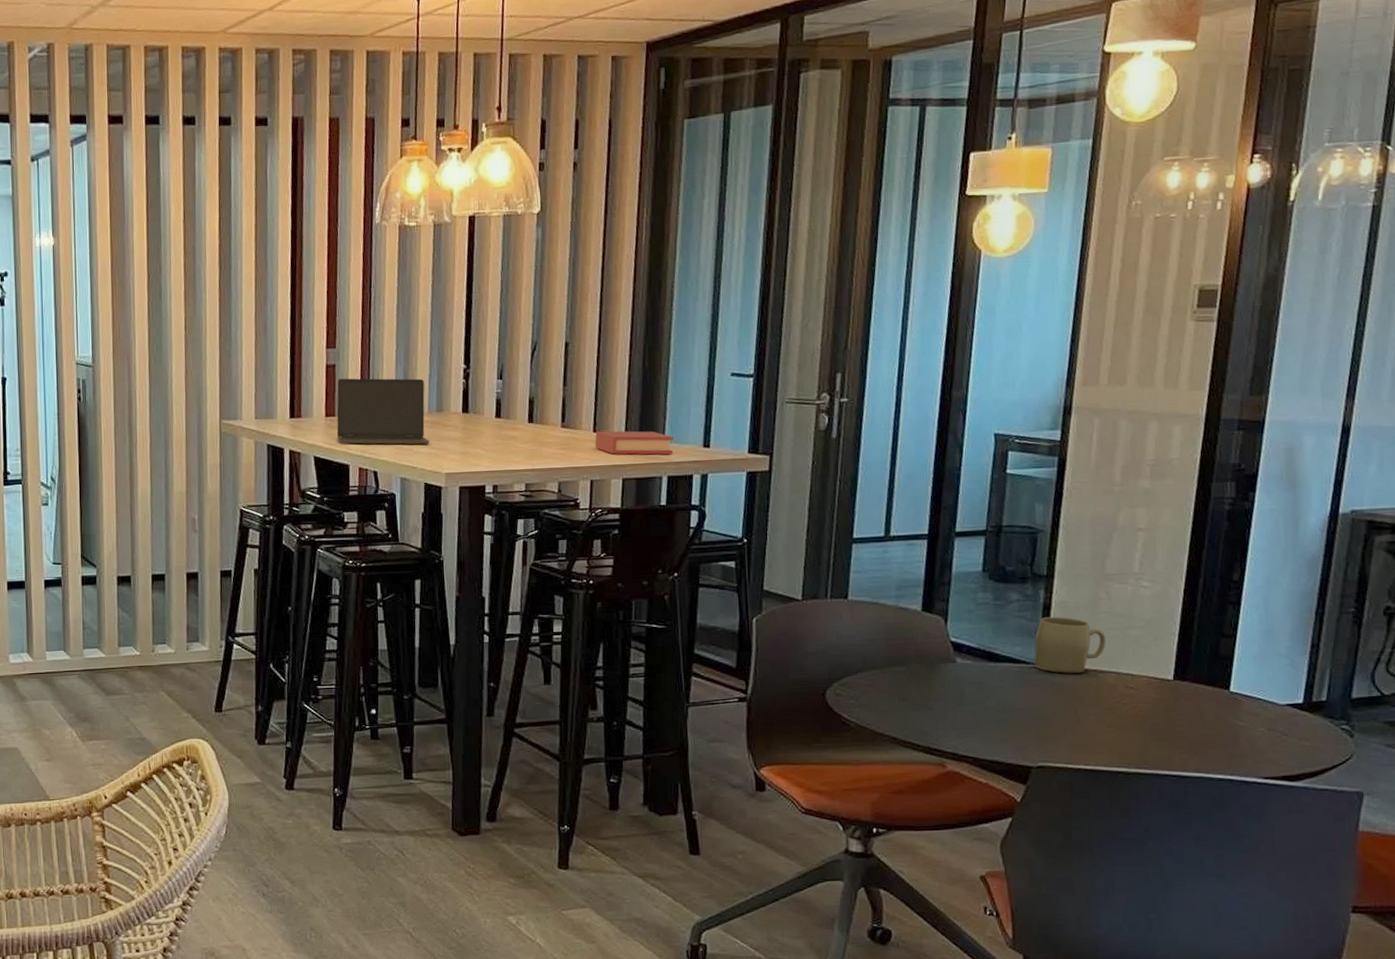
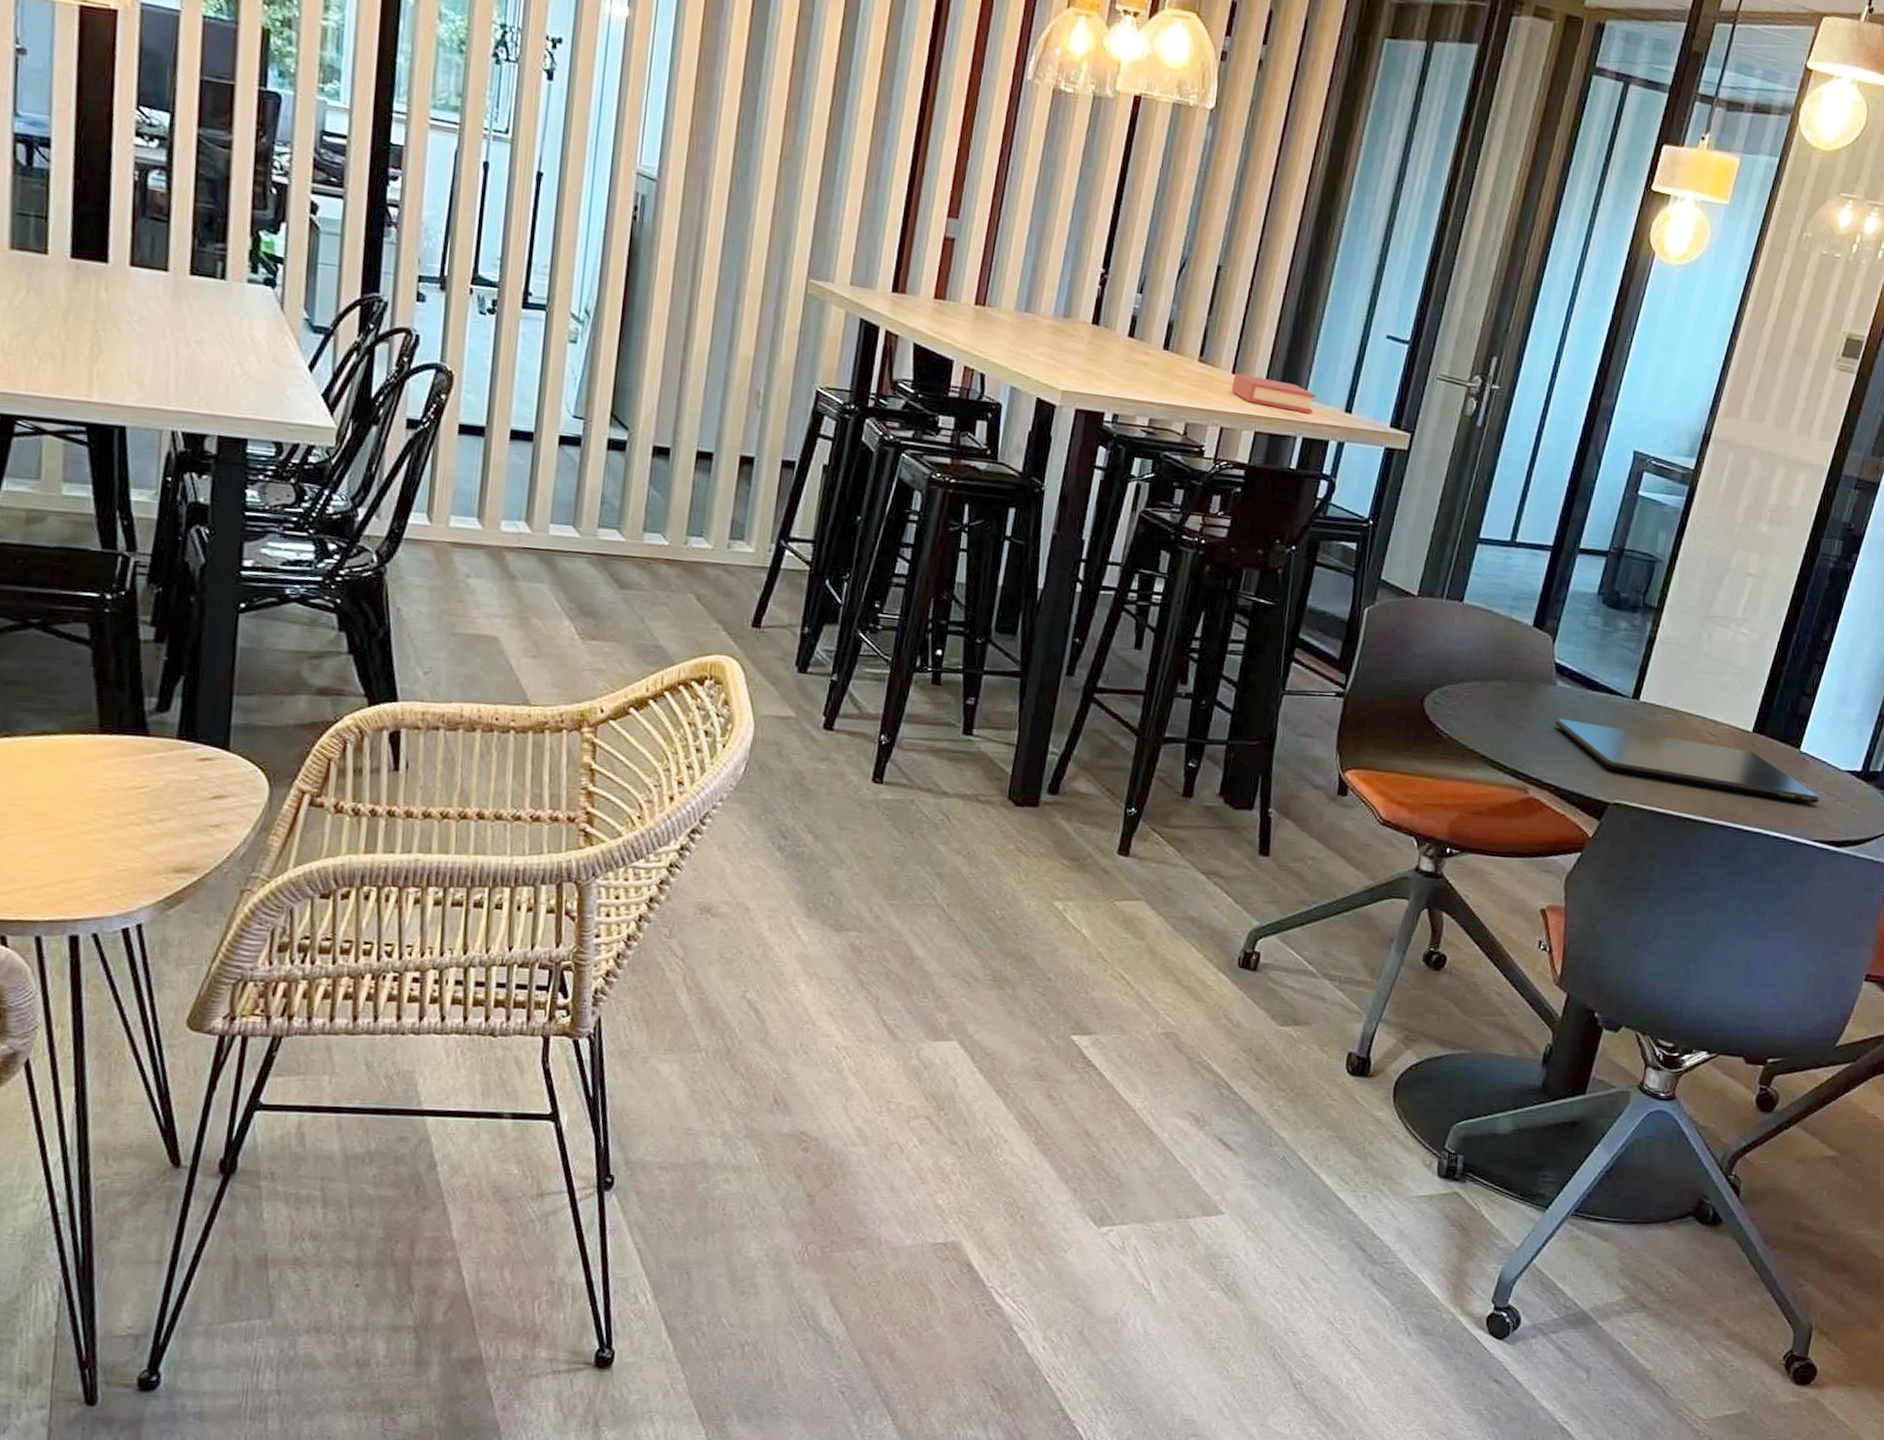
laptop: present [336,378,430,445] -> none [944,256,1054,353]
tablet: none [962,693,1262,743] -> present [1555,718,1820,804]
mug: present [1034,617,1106,674] -> none [1630,651,1700,713]

